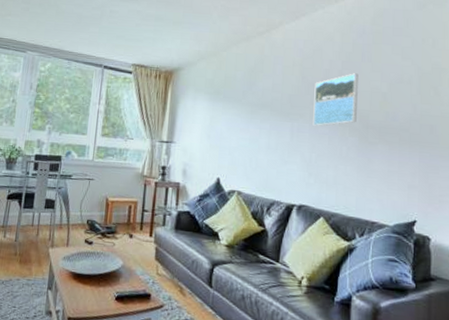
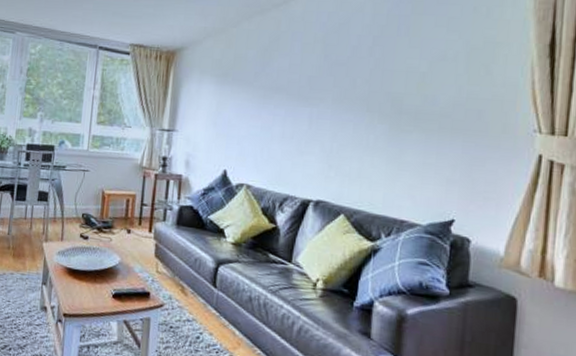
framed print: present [313,73,358,126] -> none [335,50,393,112]

